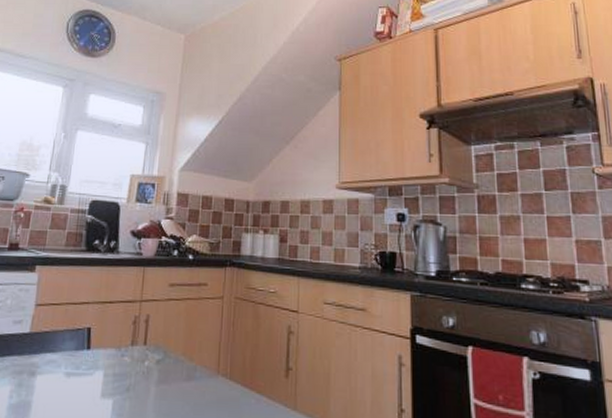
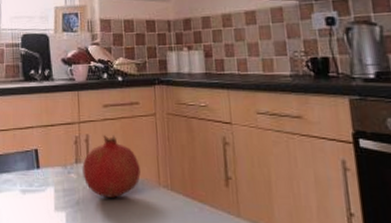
fruit: none [137,316,200,385] -> present [82,135,141,198]

